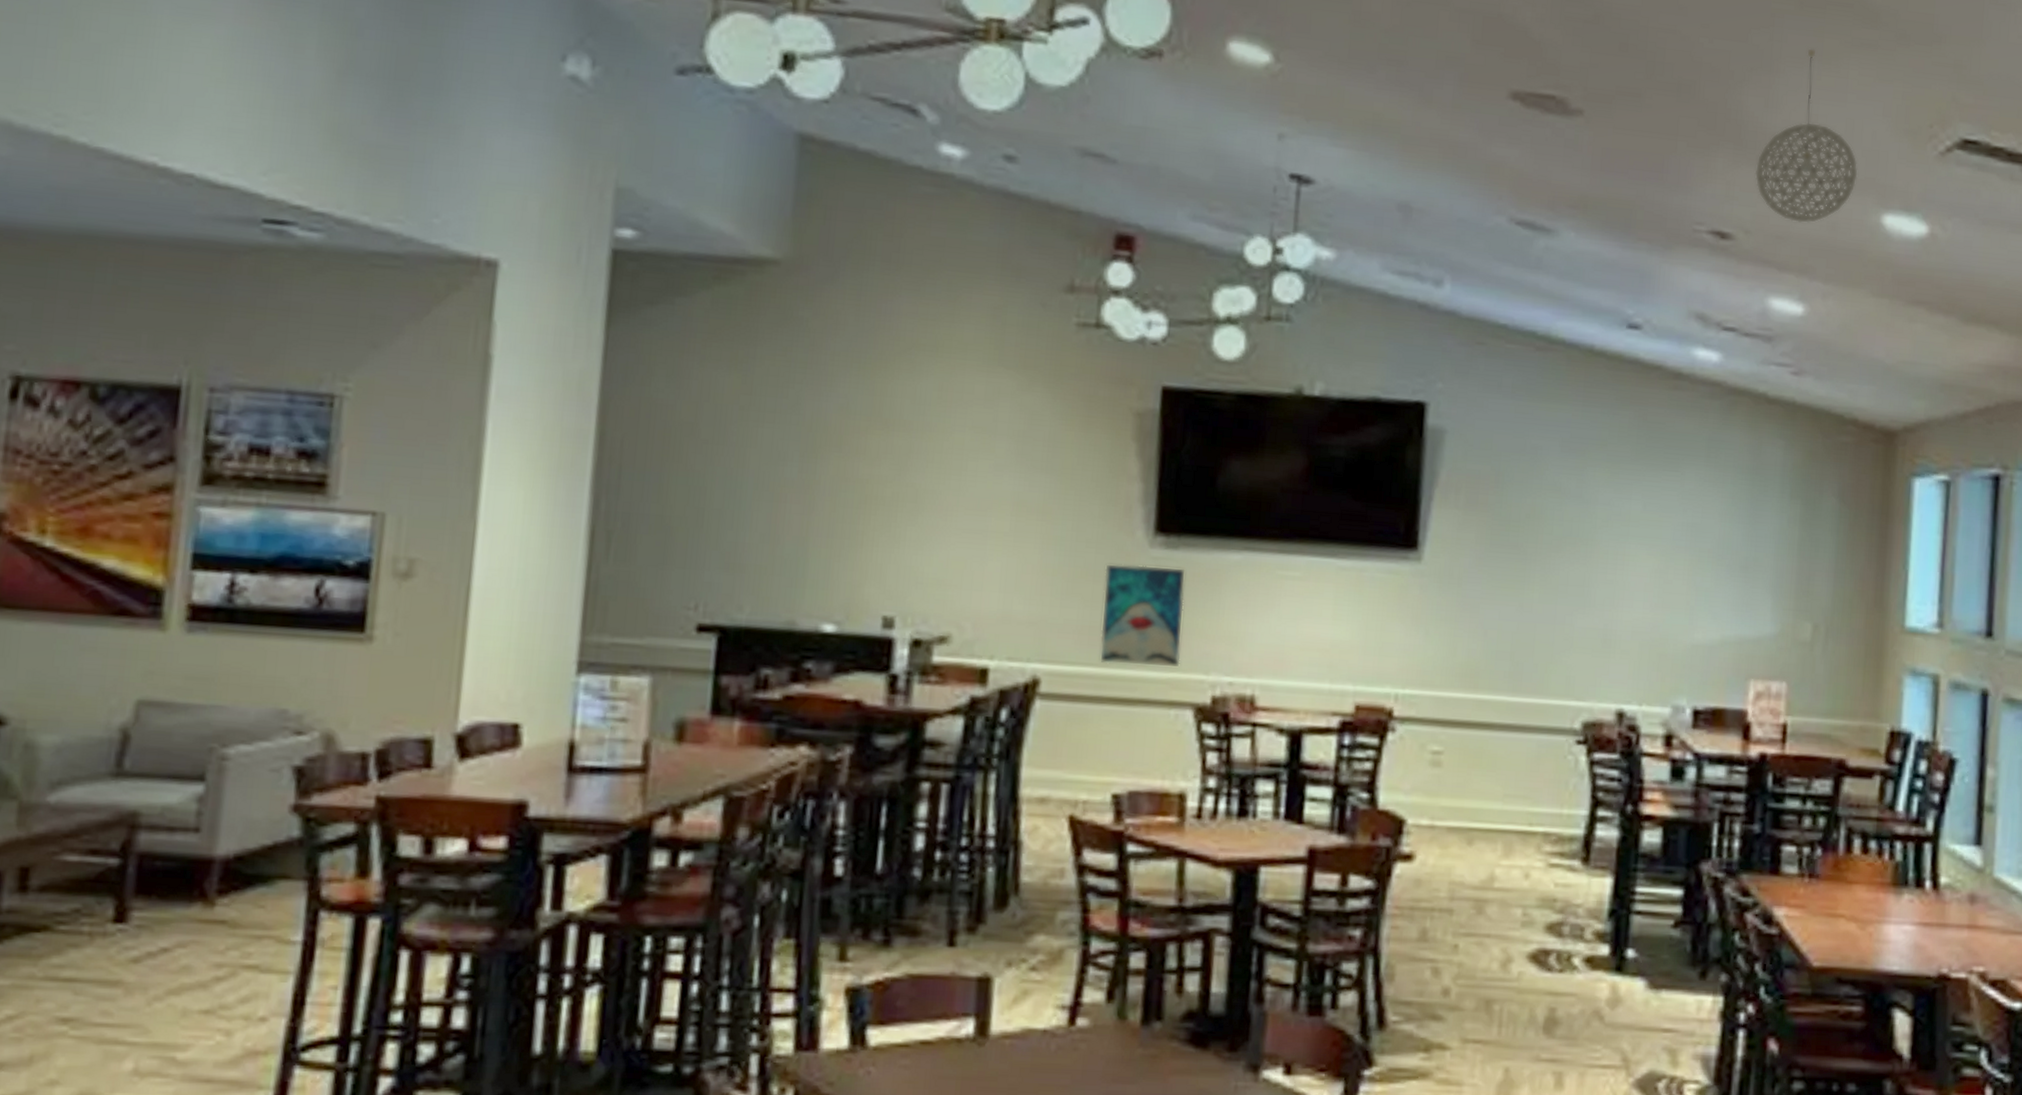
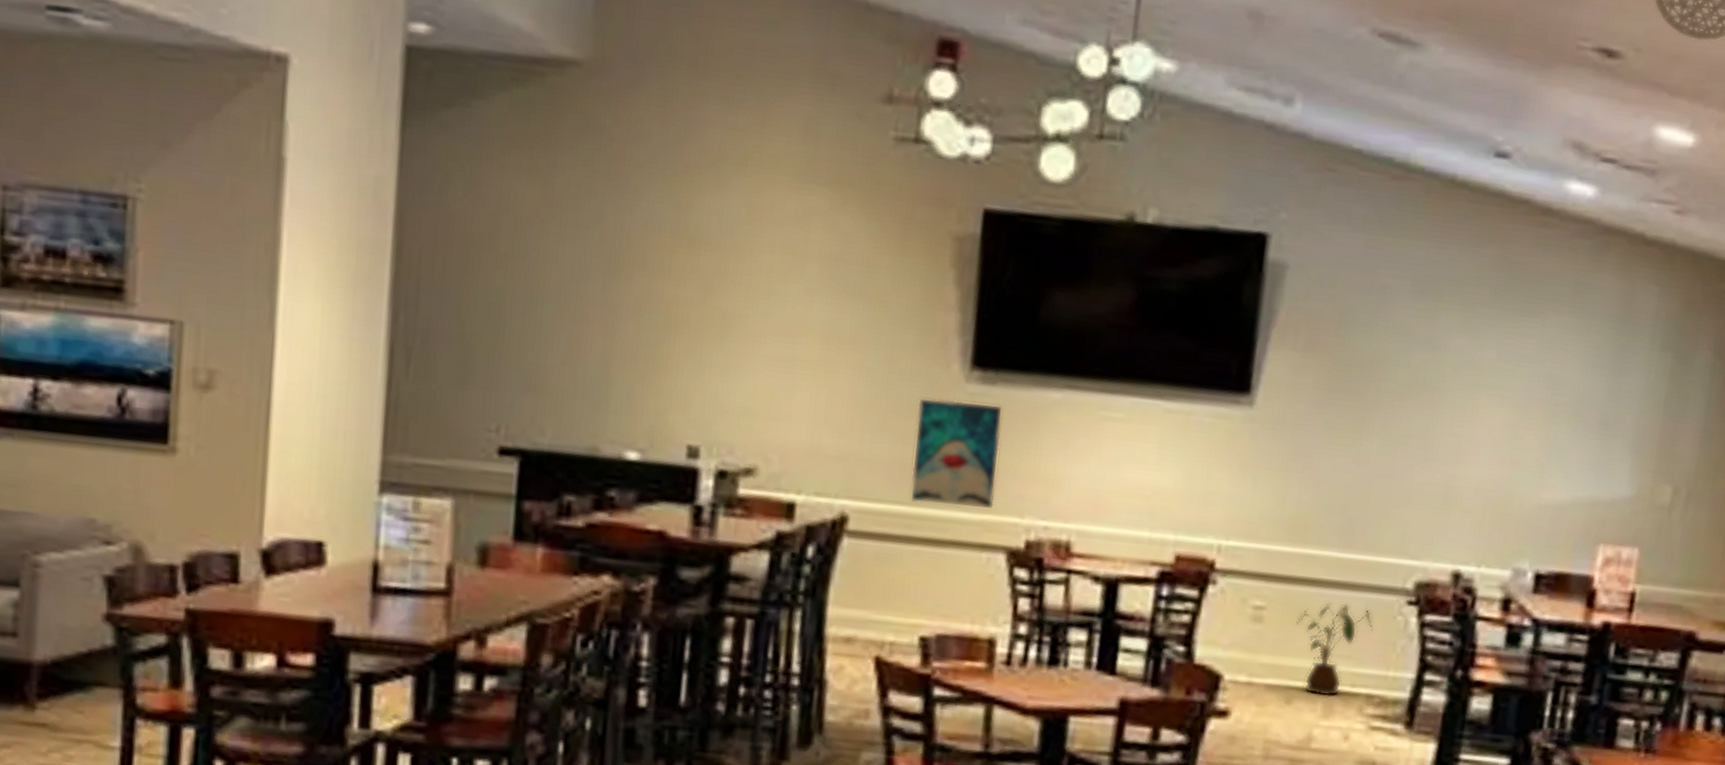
house plant: none [1473,745,1546,837] -> present [1297,603,1373,697]

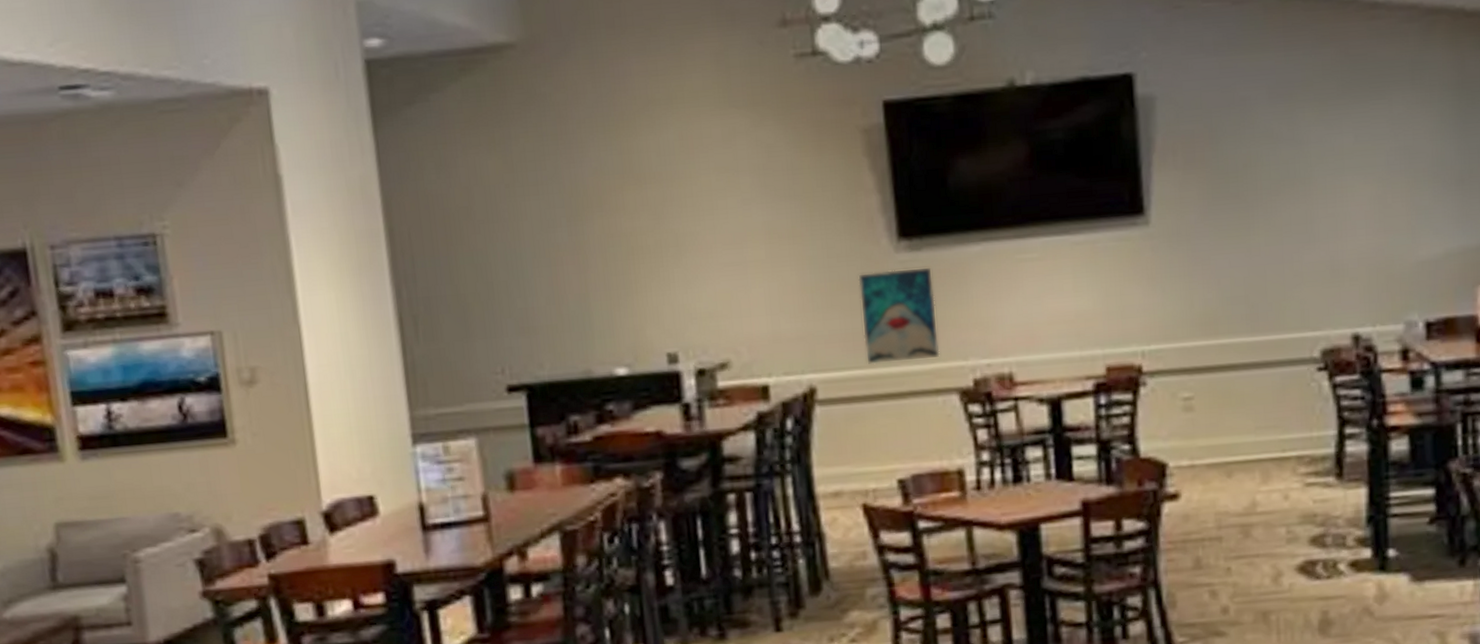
house plant: present [1297,603,1373,697] -> none [1223,380,1292,466]

